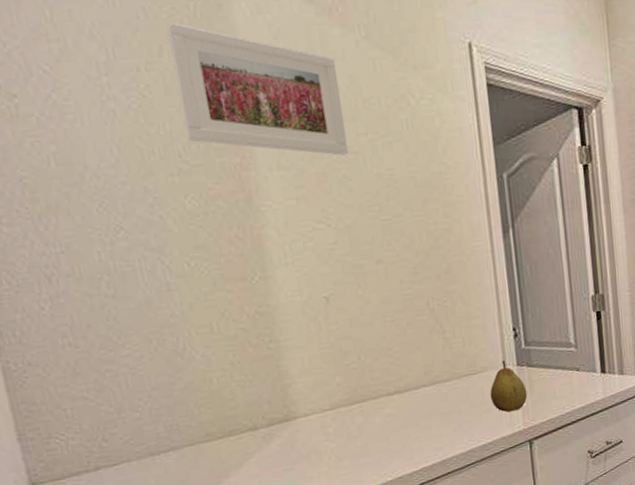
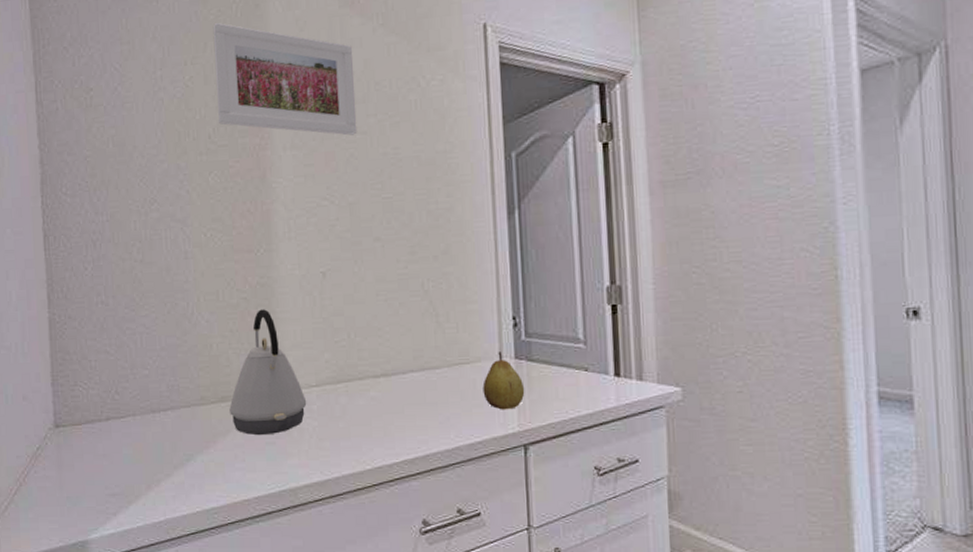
kettle: none [239,338,323,465] -> present [229,309,307,436]

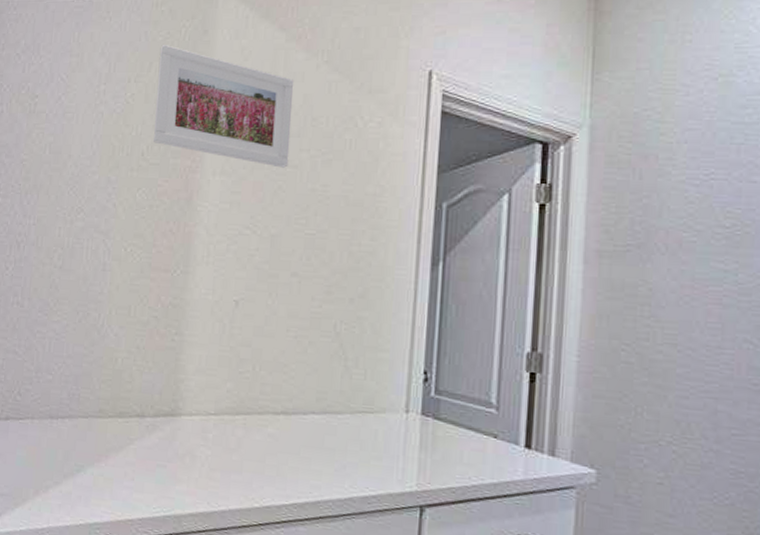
kettle: present [229,309,307,436] -> none [125,330,203,457]
fruit: present [482,352,525,410] -> none [384,405,428,467]

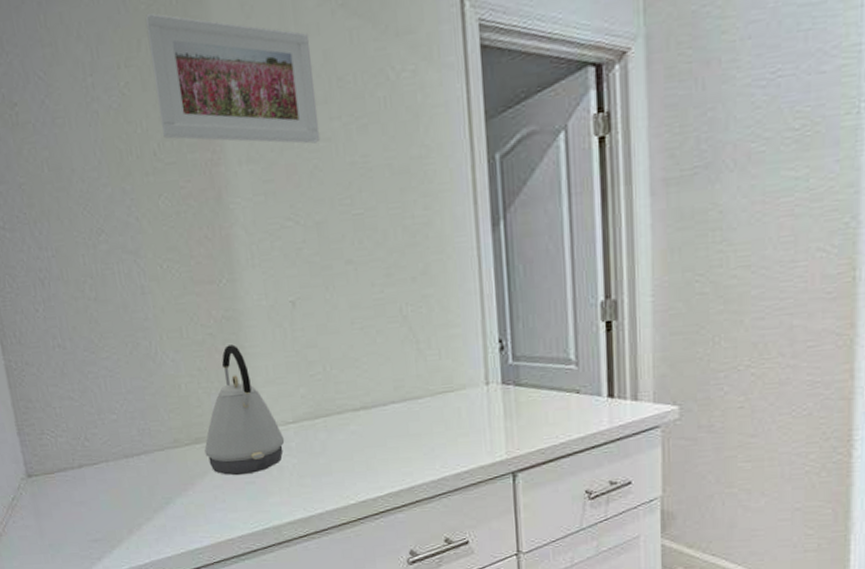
kettle: none [125,330,203,457] -> present [204,344,285,476]

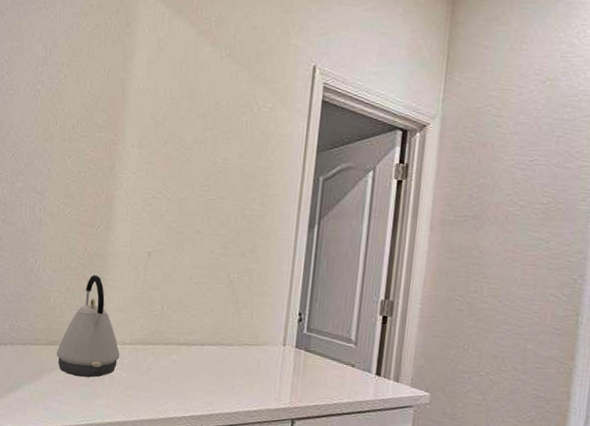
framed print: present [145,12,321,144] -> none [83,33,202,143]

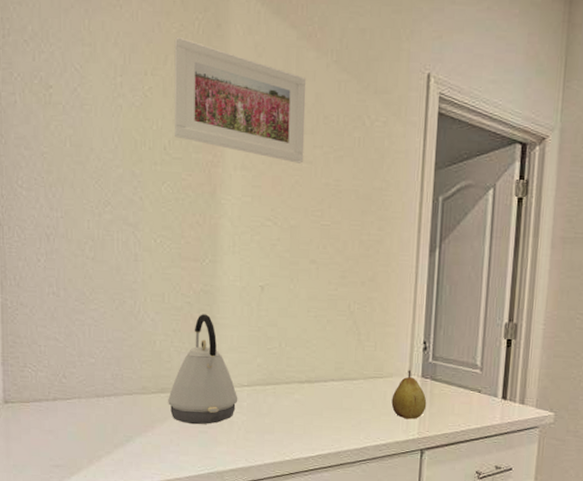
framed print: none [83,33,202,143] -> present [174,36,307,163]
fruit: none [264,340,300,389] -> present [391,370,427,420]

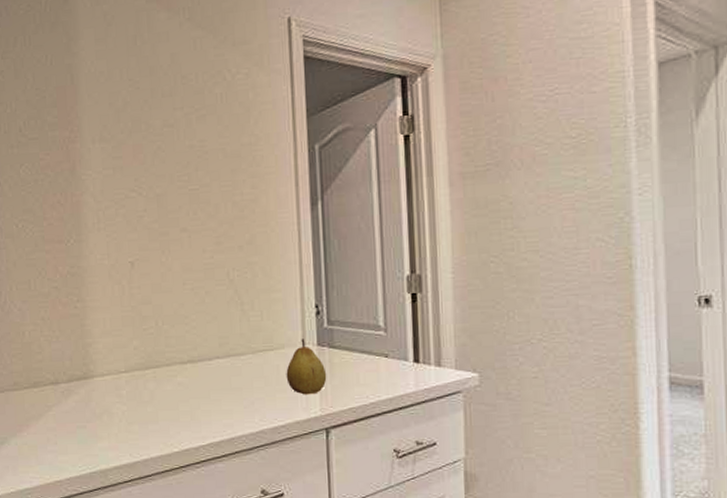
kettle: present [168,314,238,425] -> none [42,298,116,420]
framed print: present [174,36,307,163] -> none [22,17,165,129]

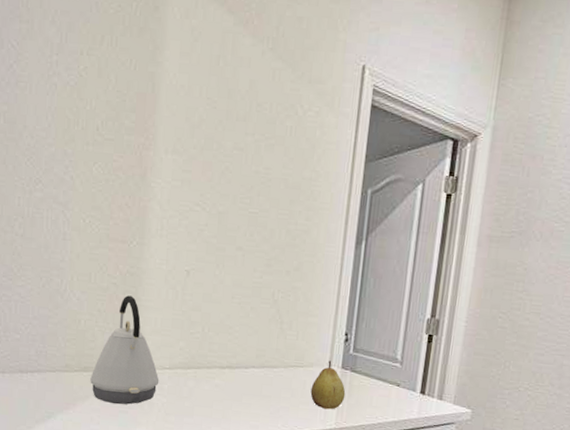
kettle: none [42,298,116,420] -> present [90,295,159,405]

